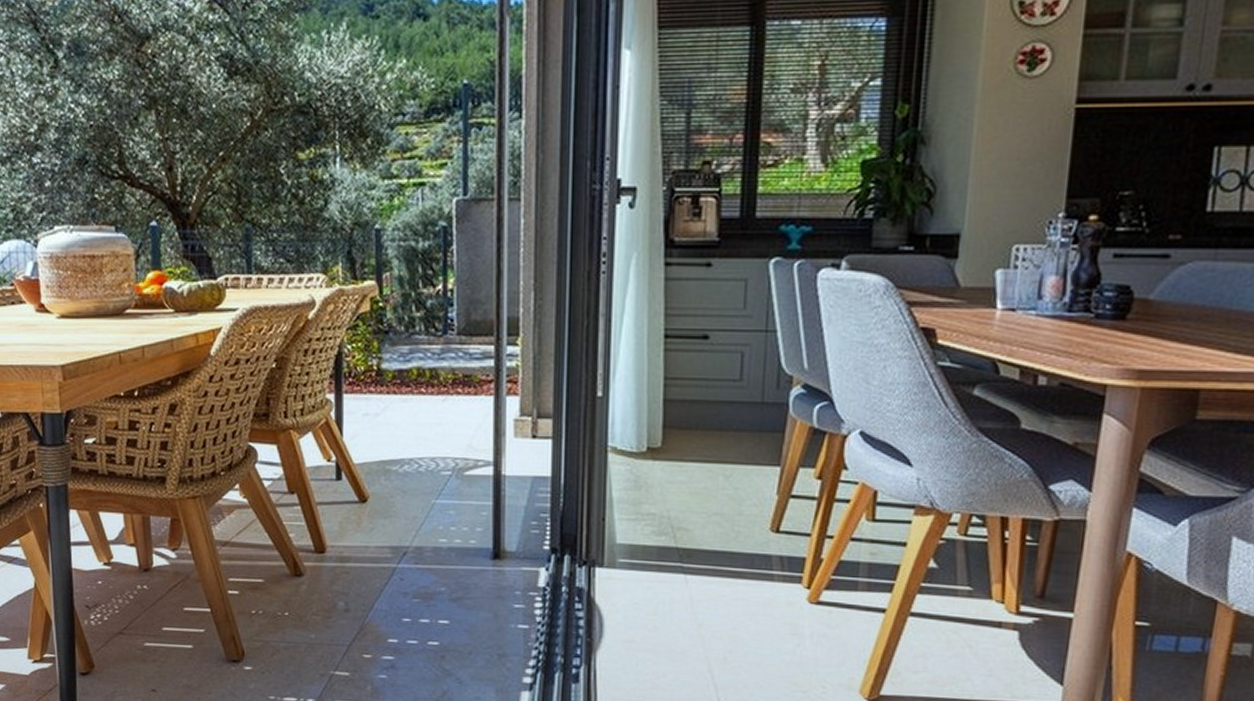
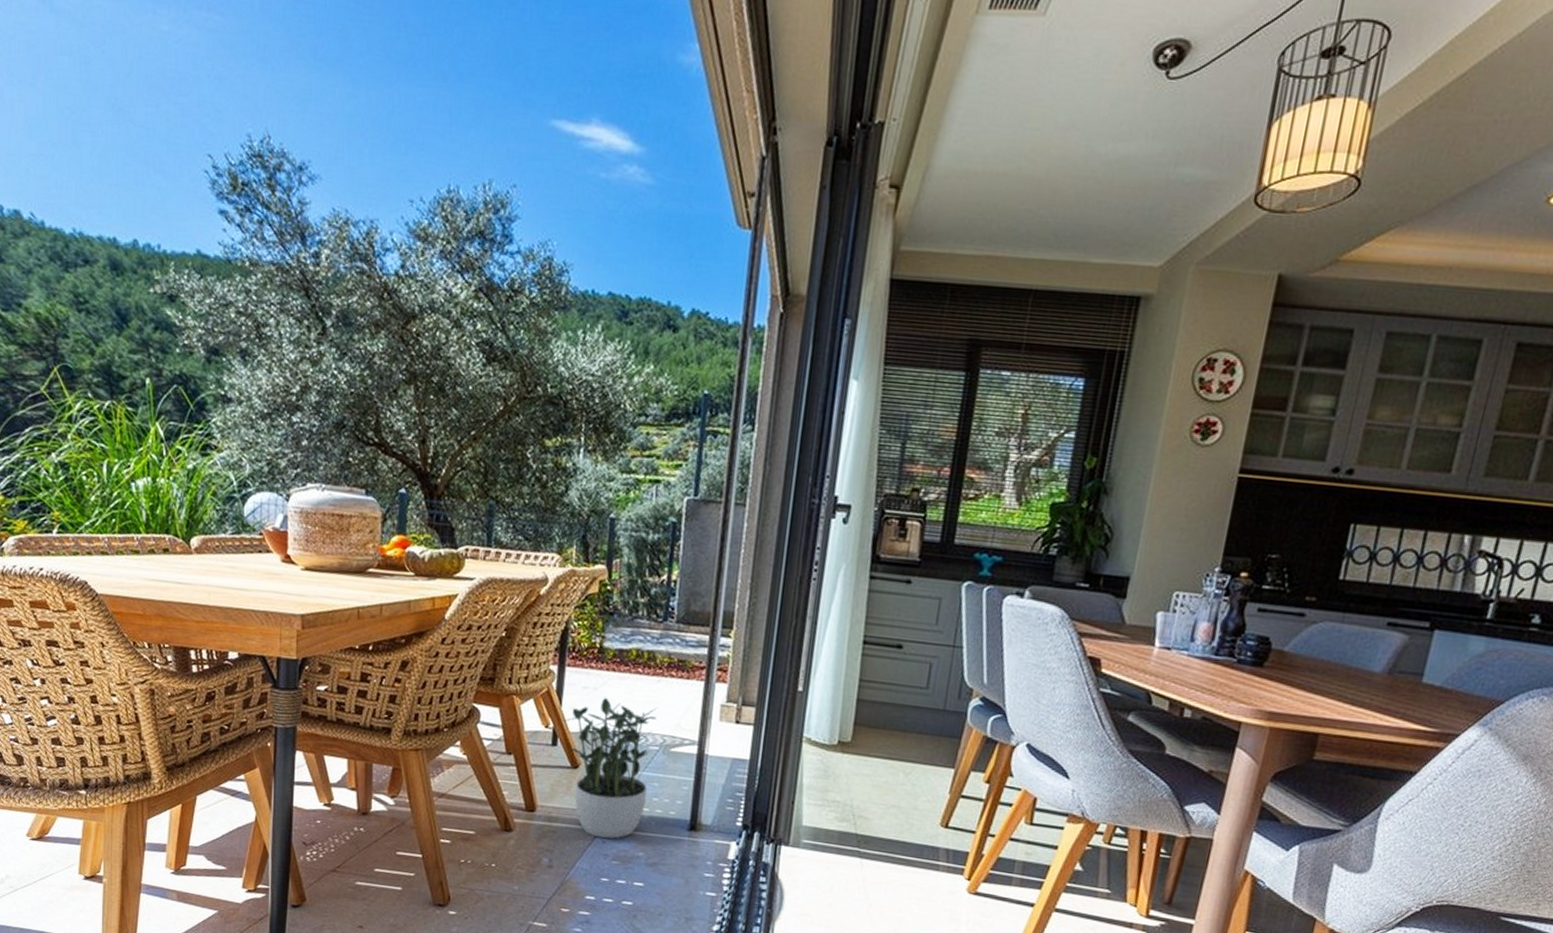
potted plant: none [345,422,445,576] -> present [563,697,656,839]

